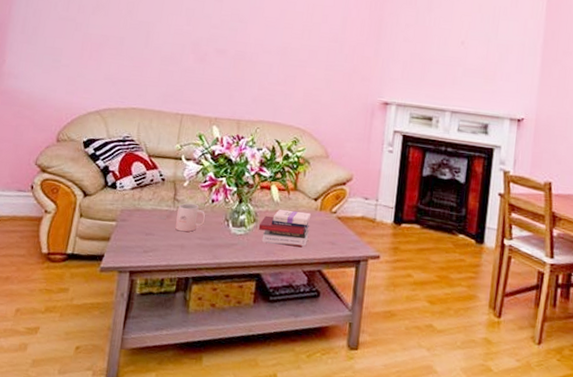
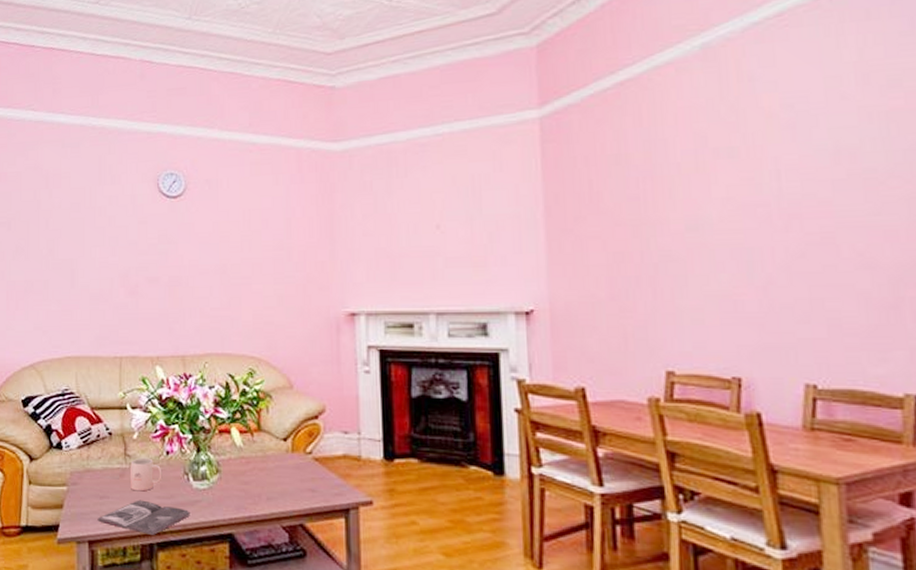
magazine: none [140,239,226,270] -> present [97,500,190,535]
books: present [258,209,312,248] -> none [223,454,283,499]

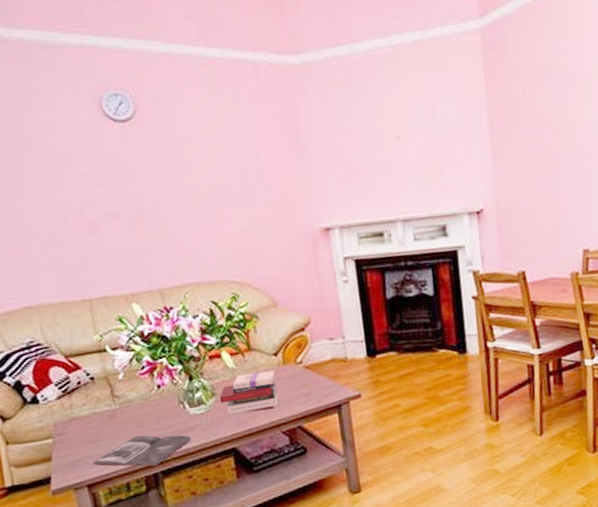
mug: present [129,457,162,492] -> none [120,395,157,429]
books: none [223,454,283,499] -> present [219,370,279,415]

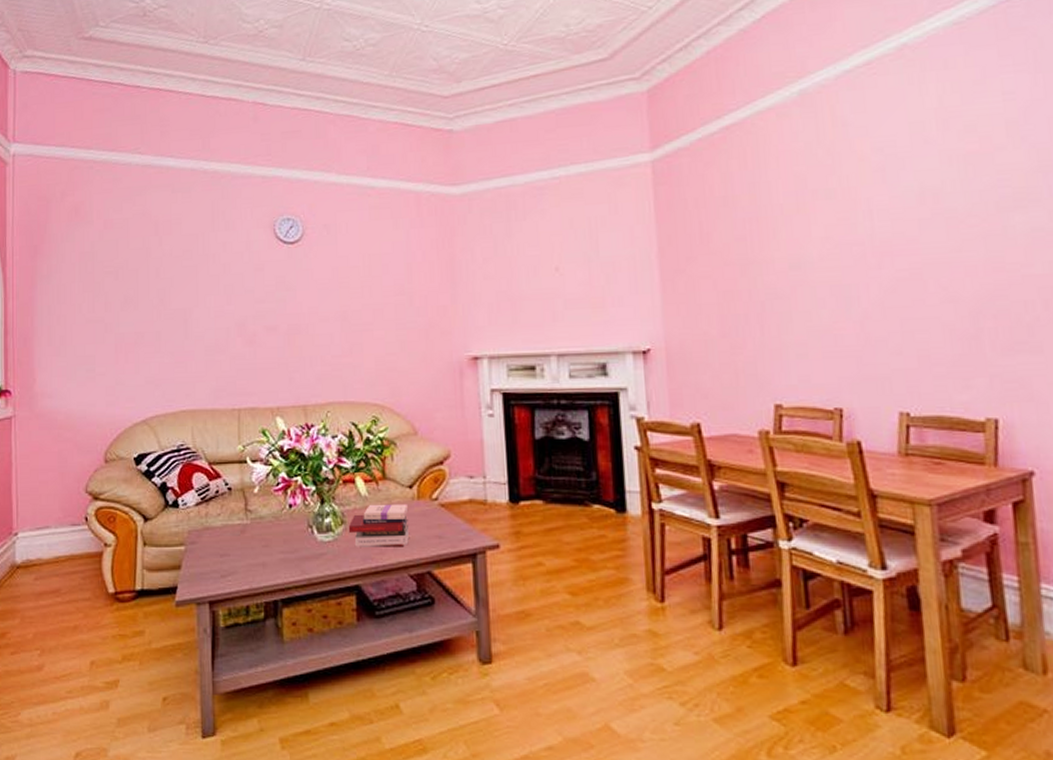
magazine: present [93,435,191,466] -> none [218,556,315,591]

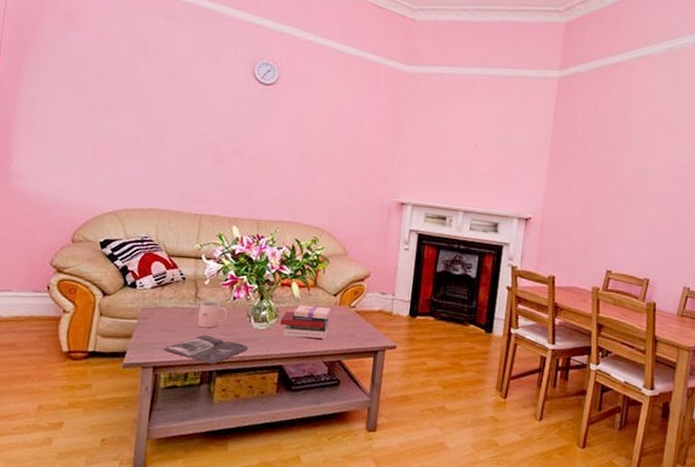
magazine: none [218,556,315,591] -> present [163,335,248,364]
mug: none [251,512,286,547] -> present [197,300,228,329]

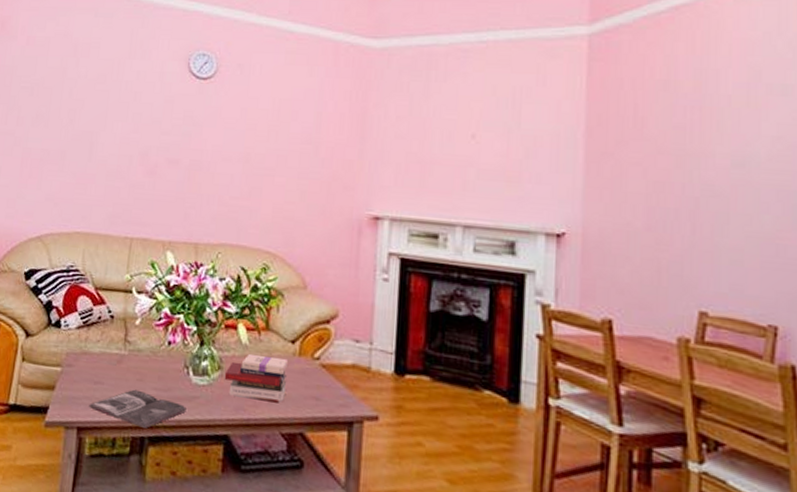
mug: present [197,300,228,329] -> none [127,345,162,381]

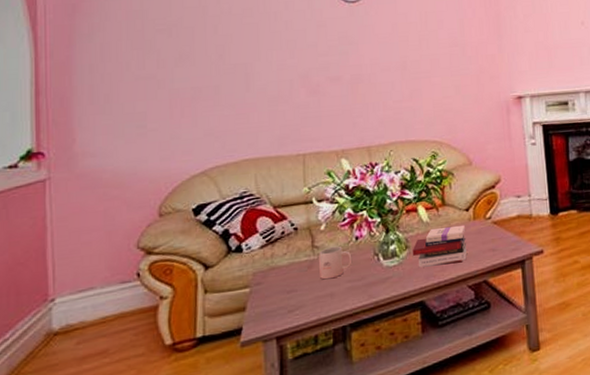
magazine: present [89,389,186,428] -> none [285,286,382,319]
mug: none [127,345,162,381] -> present [318,246,353,280]

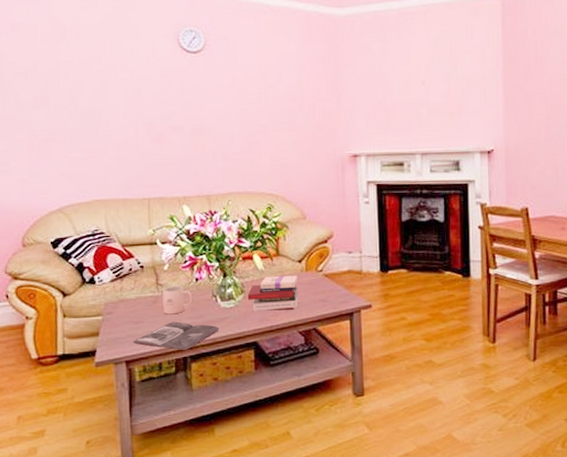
magazine: none [285,286,382,319] -> present [133,321,219,350]

